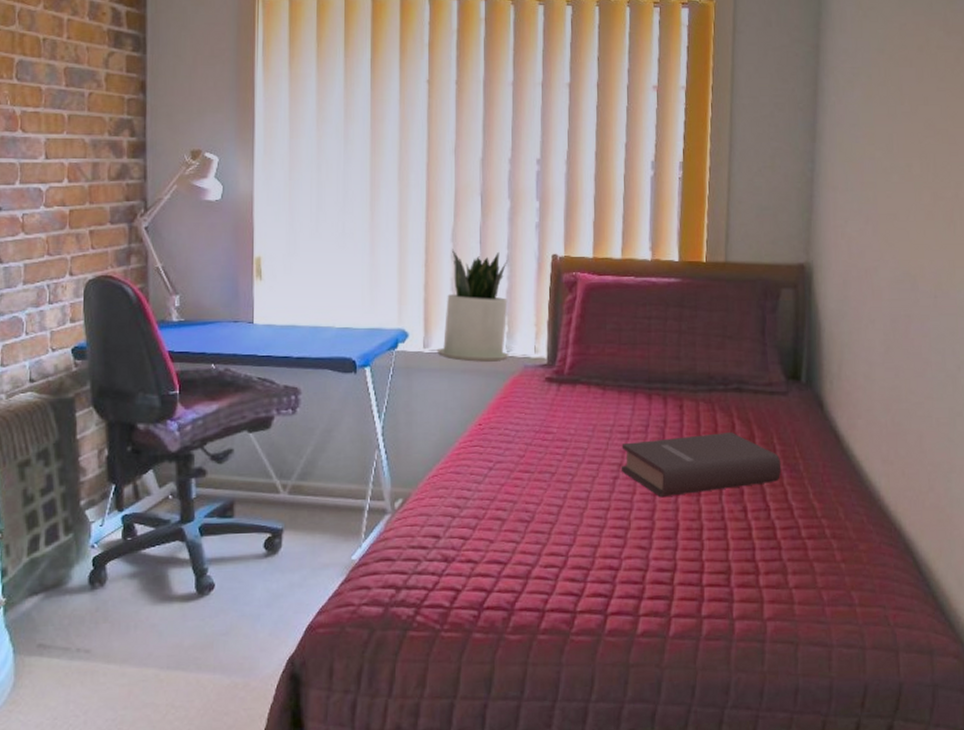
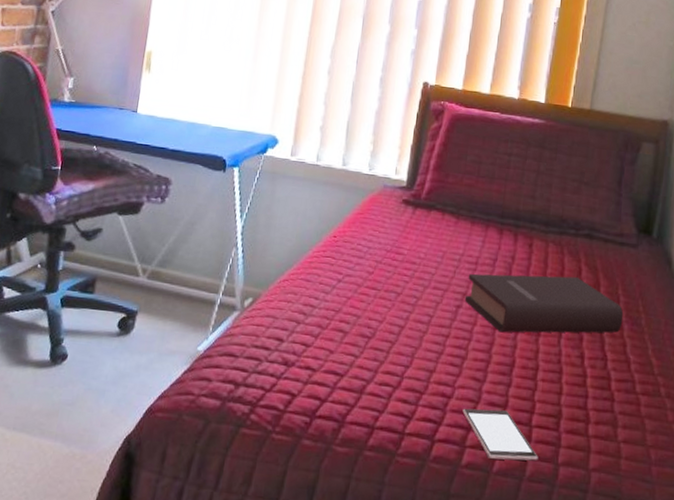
planter: present [437,249,510,362] -> none [303,65,380,179]
smartphone: none [632,574,713,625] -> present [462,408,538,461]

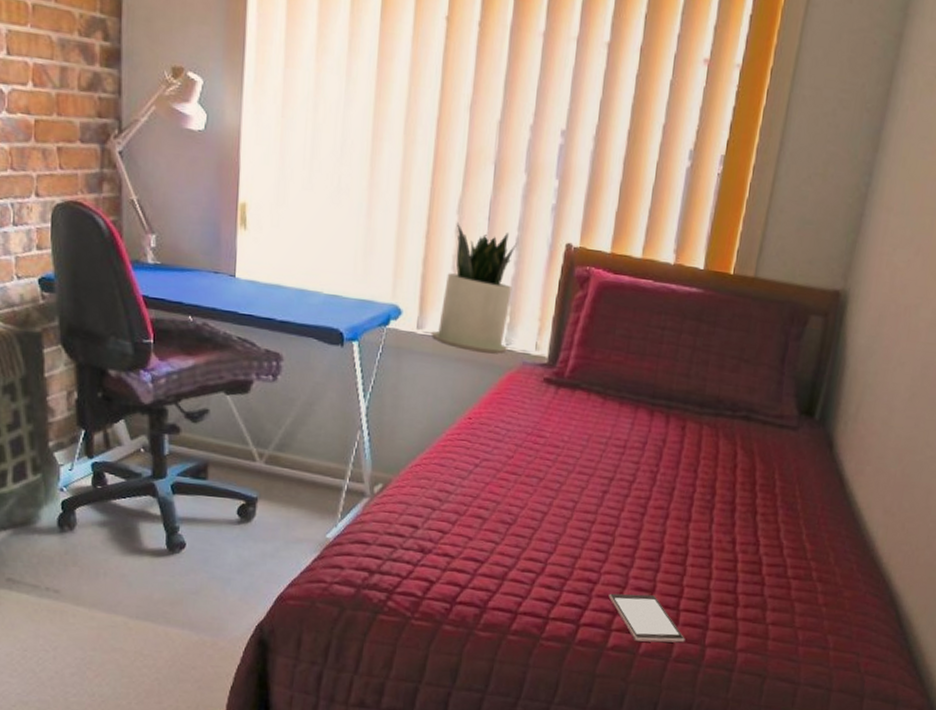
planter: none [303,65,380,179] -> present [431,222,517,355]
book: present [464,273,624,333] -> none [611,457,779,519]

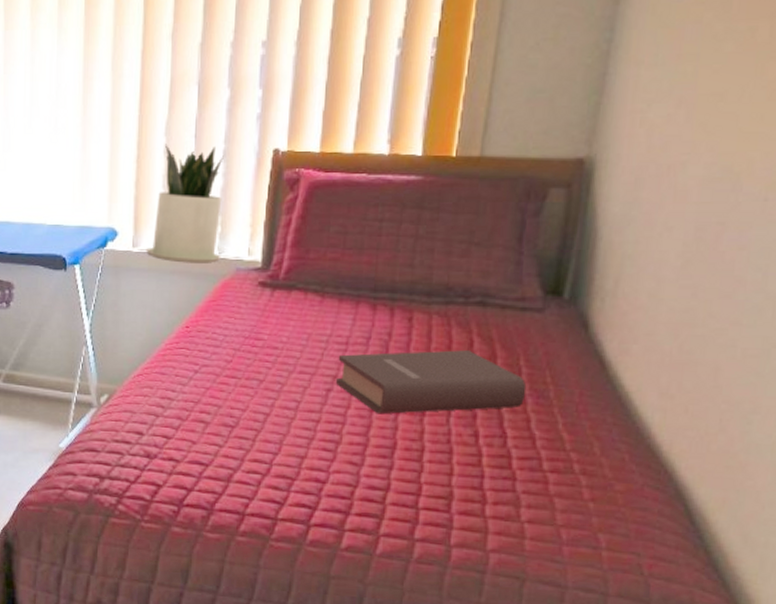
smartphone: present [608,593,685,643] -> none [339,492,427,543]
book: none [611,457,779,519] -> present [335,350,527,414]

